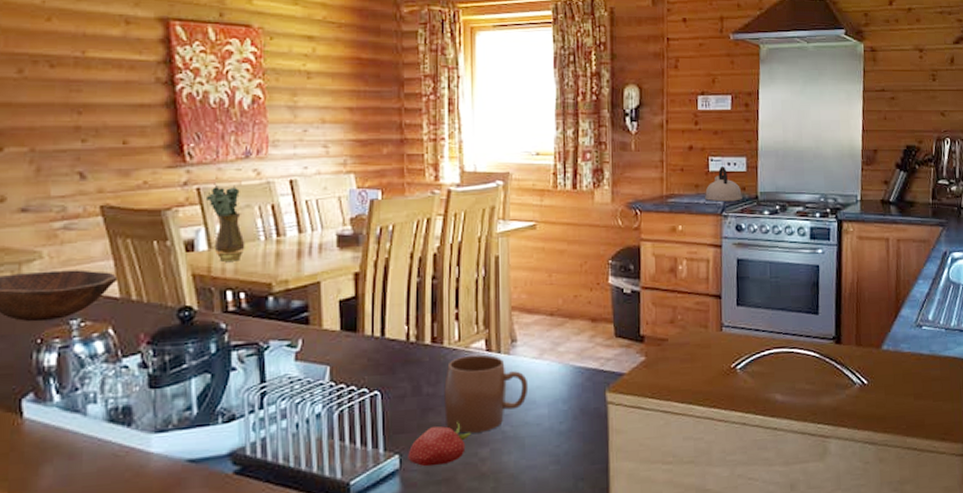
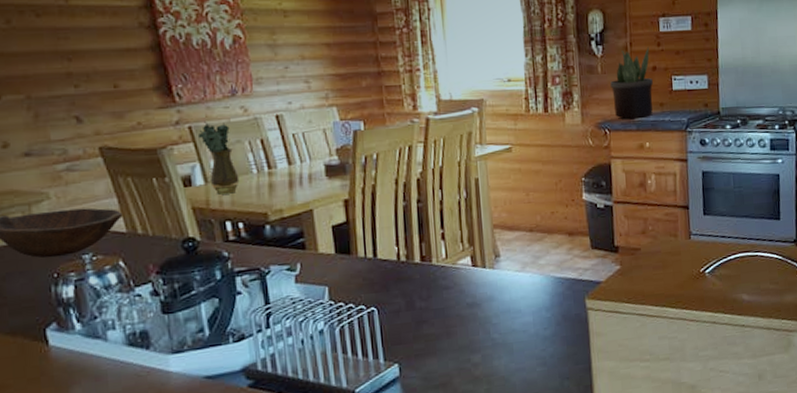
fruit: present [408,421,472,467] -> none [406,331,464,374]
mug: present [444,354,529,434] -> none [435,270,514,342]
planter: none [644,125,688,201] -> present [610,47,653,120]
kettle: present [704,167,743,202] -> none [669,85,706,119]

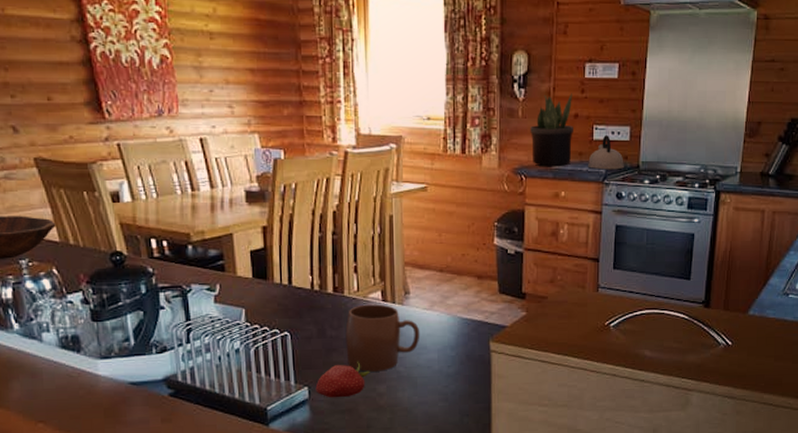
vase: present [199,120,240,195] -> none [127,139,164,212]
fruit: none [406,331,464,374] -> present [315,361,370,398]
mug: none [435,270,514,342] -> present [345,304,420,372]
kettle: none [669,85,706,119] -> present [587,135,625,170]

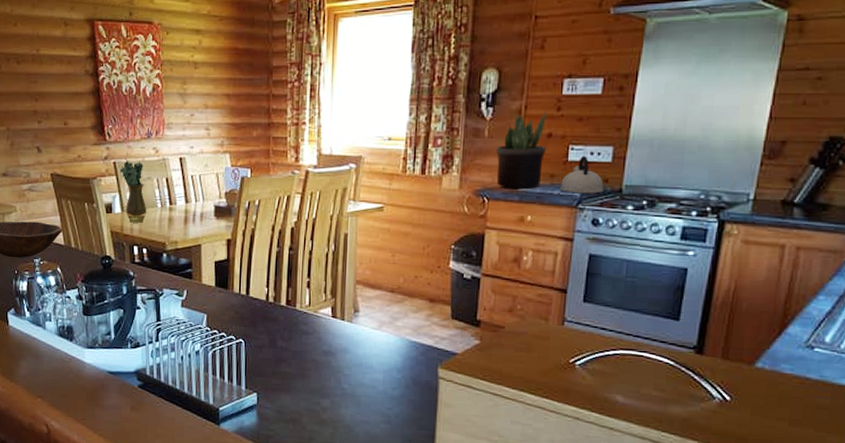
vase: none [127,139,164,212] -> present [120,158,147,223]
fruit: present [315,361,370,398] -> none [263,373,316,407]
mug: present [345,304,420,372] -> none [294,319,367,386]

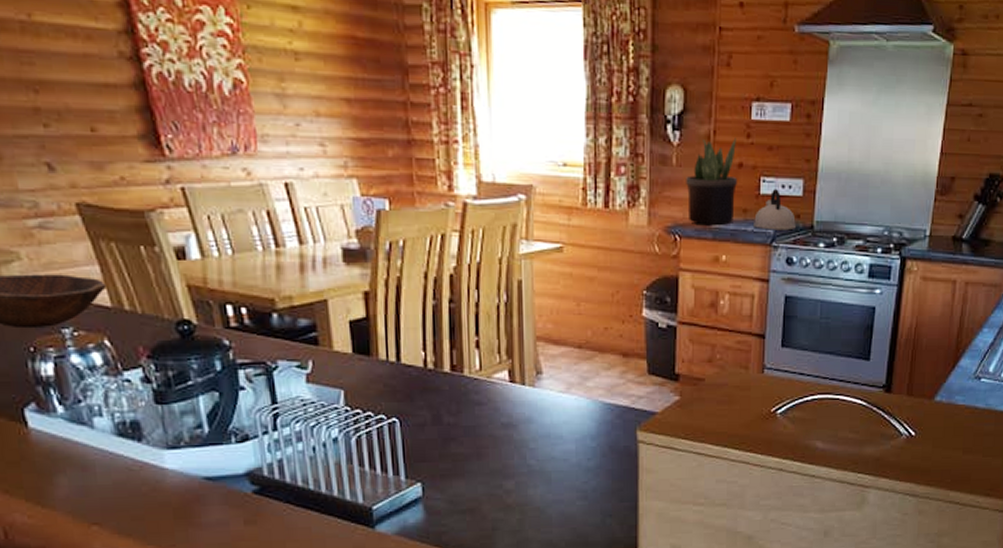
vase: present [120,158,147,223] -> none [193,182,242,273]

